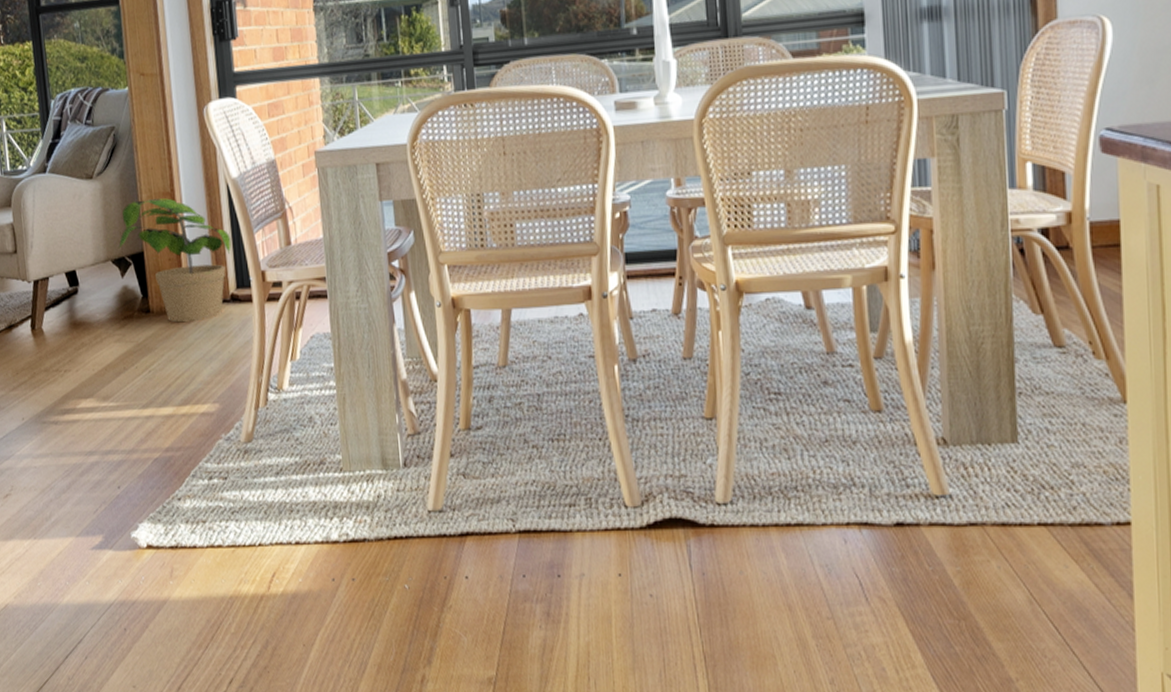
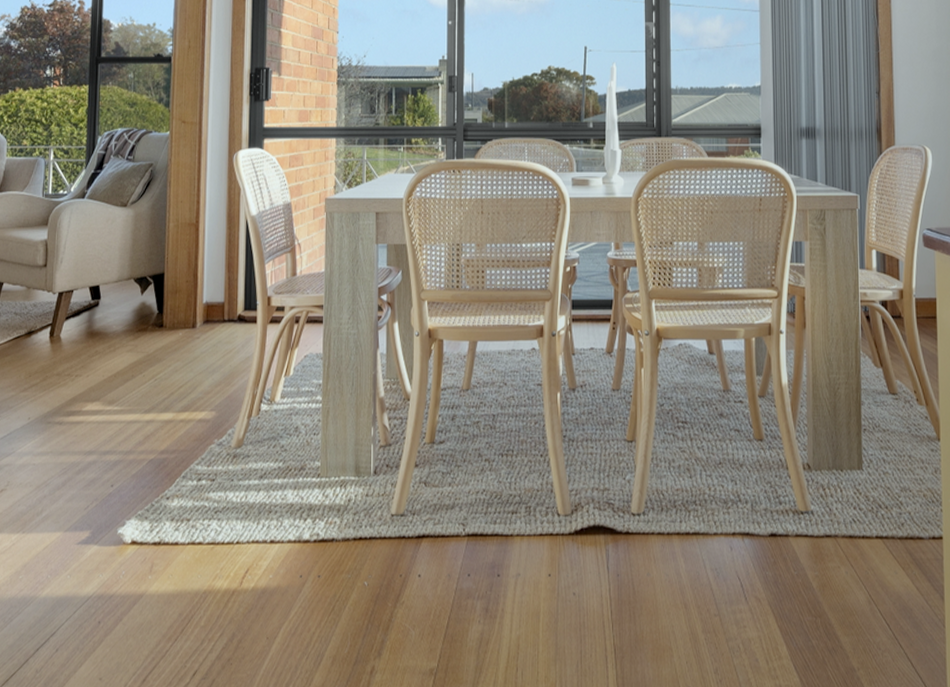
potted plant: present [117,198,231,323] -> none [141,228,244,338]

